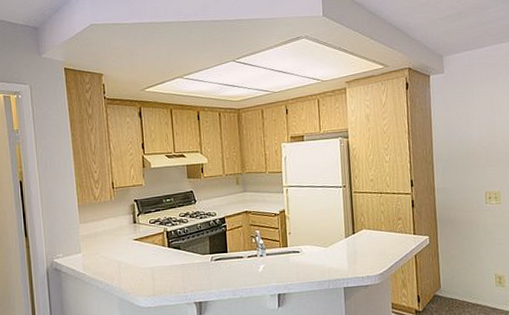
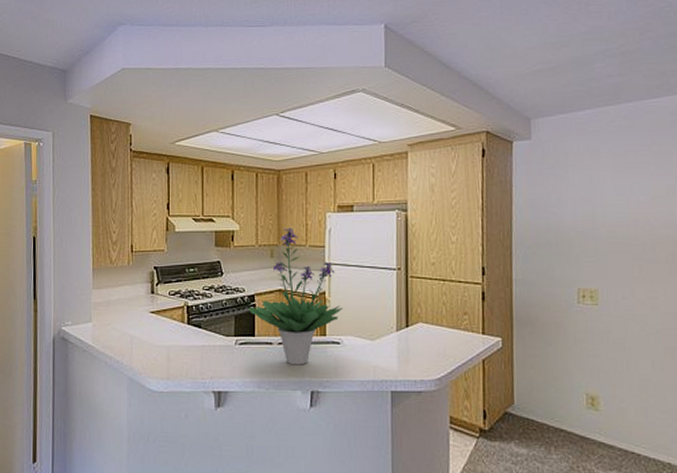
potted plant: none [220,158,301,274] -> present [248,228,344,365]

